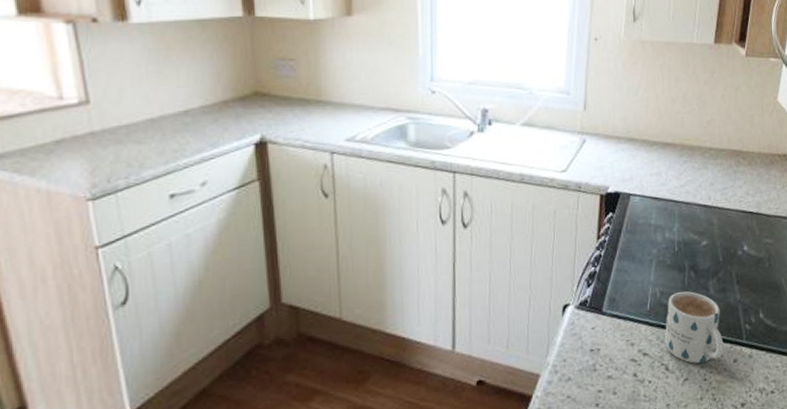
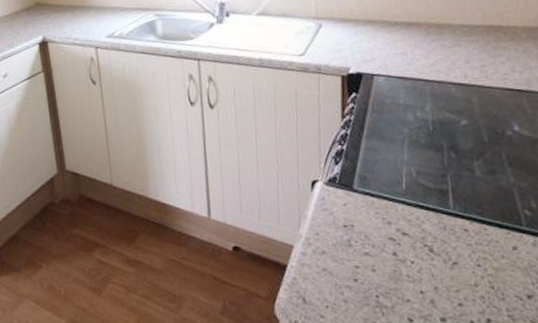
mug: present [664,291,724,364] -> none [425,171,499,248]

